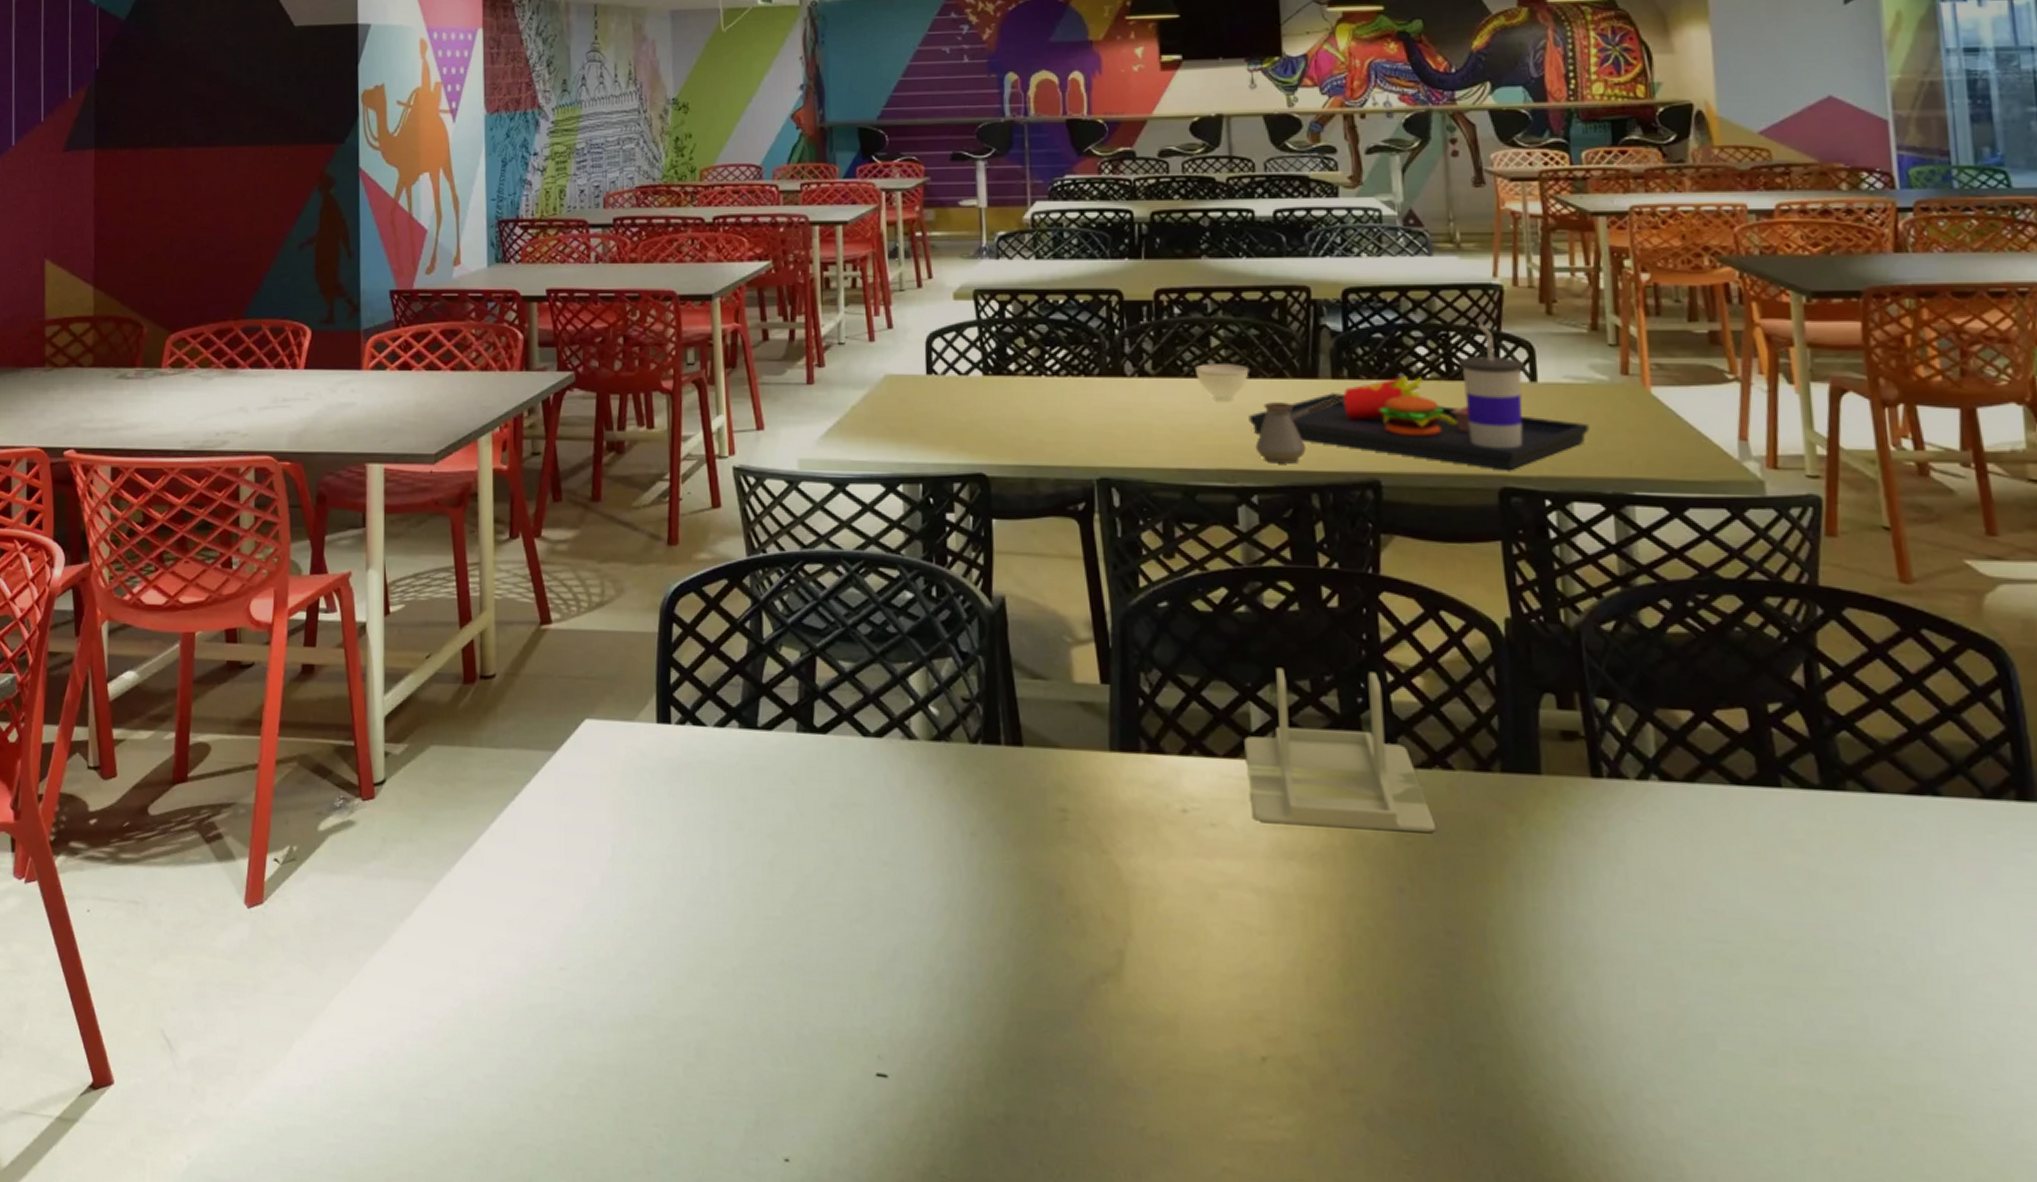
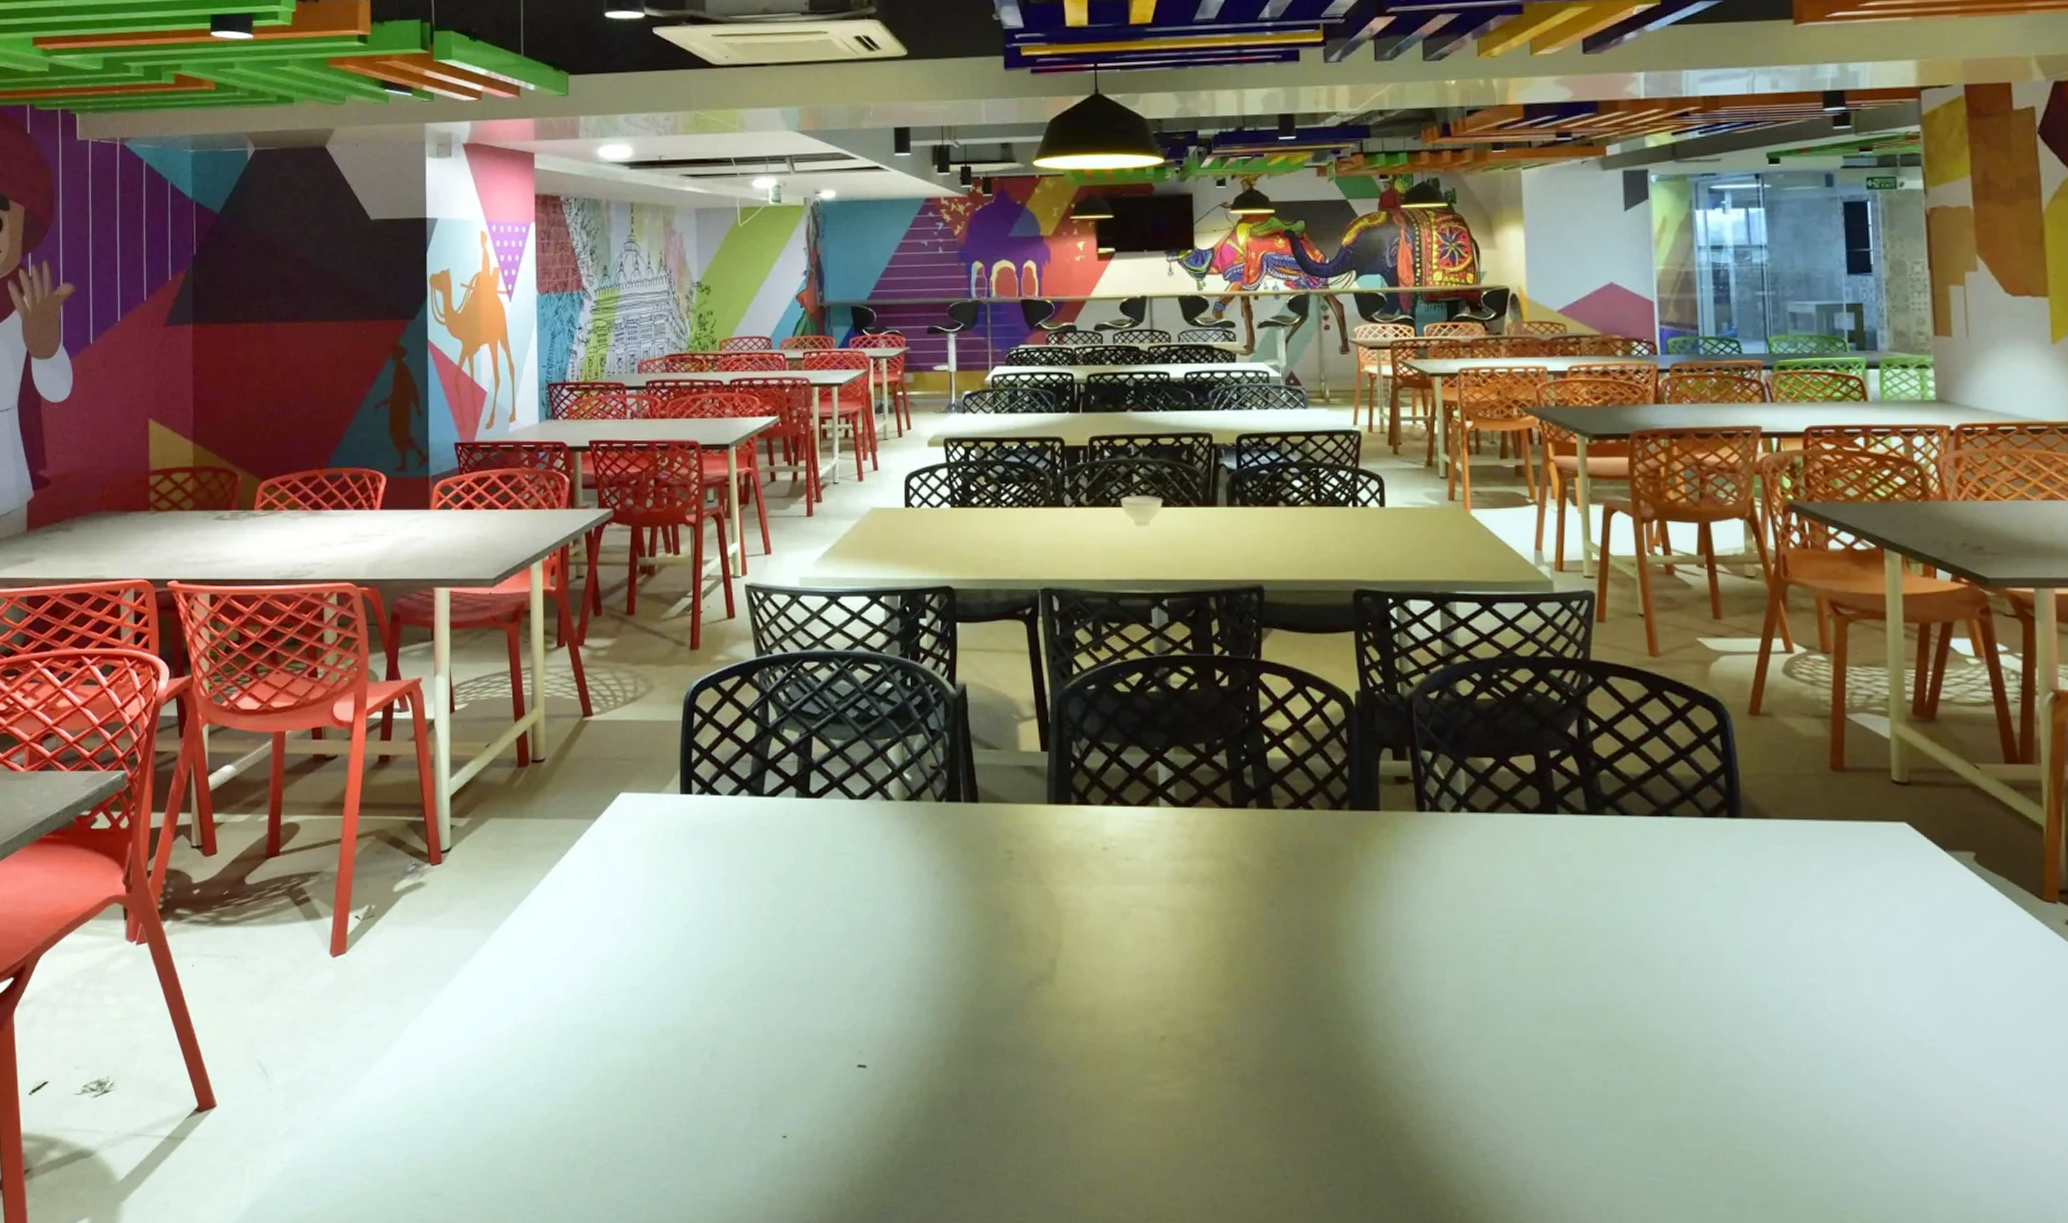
napkin holder: present [1244,667,1437,832] -> none [1153,734,1299,858]
food tray: present [1248,323,1590,470] -> none [1161,462,1424,576]
coffee pot: present [1255,396,1347,464] -> none [1166,520,1238,574]

